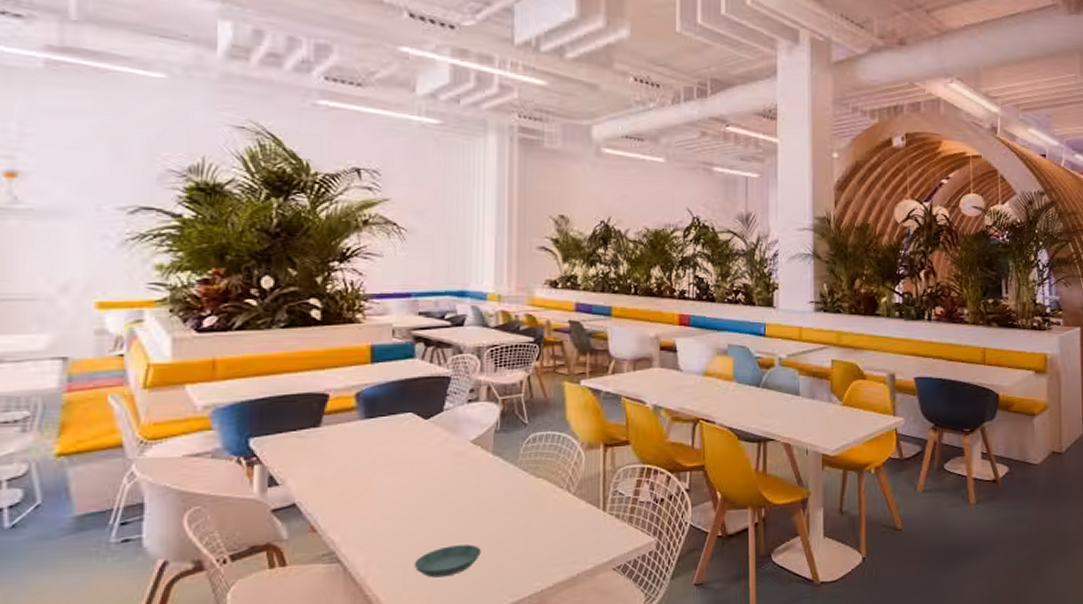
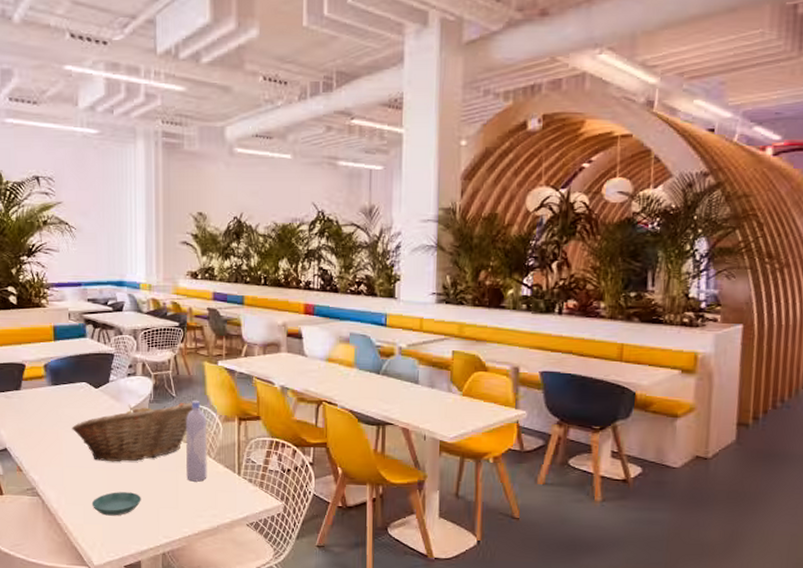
fruit basket: none [390,429,550,509] -> present [72,402,194,462]
bottle: none [540,426,567,524] -> present [186,400,207,482]

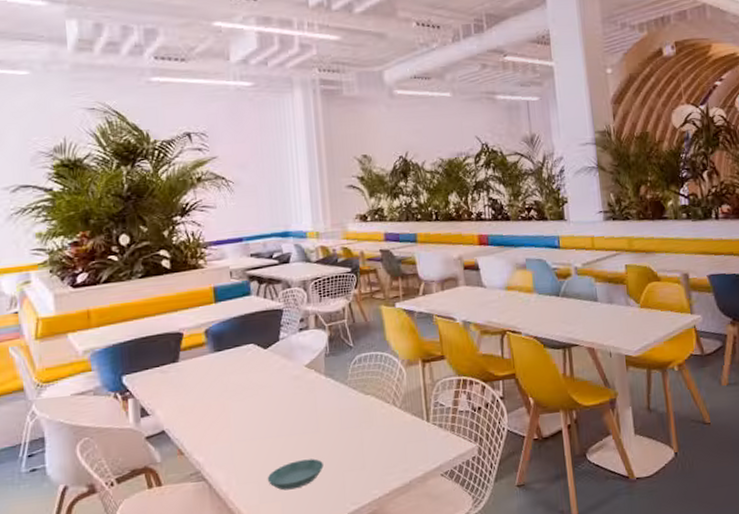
fruit basket: present [72,402,194,462] -> none [240,350,374,429]
bottle: present [186,400,207,482] -> none [366,347,394,437]

